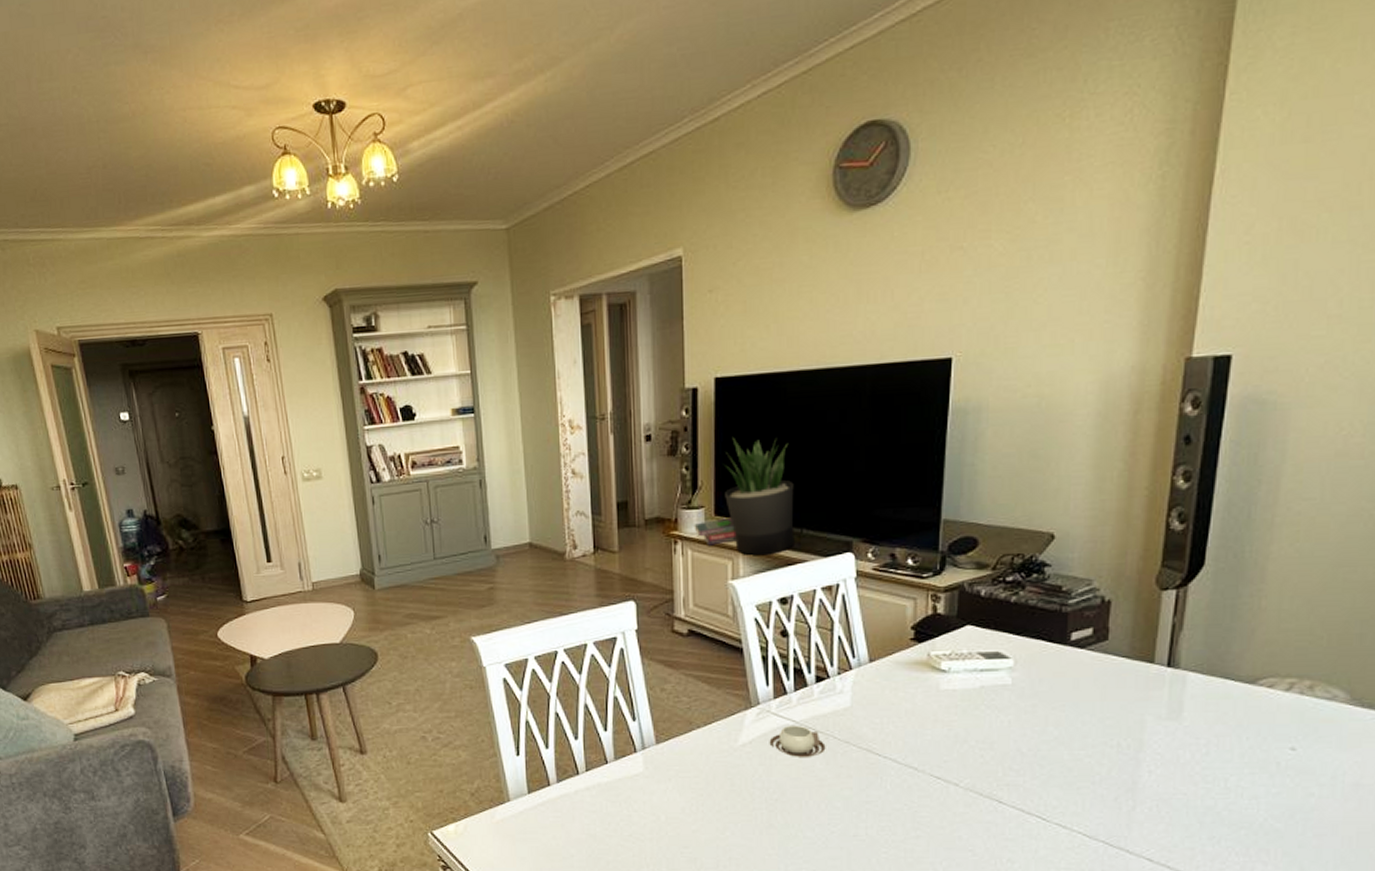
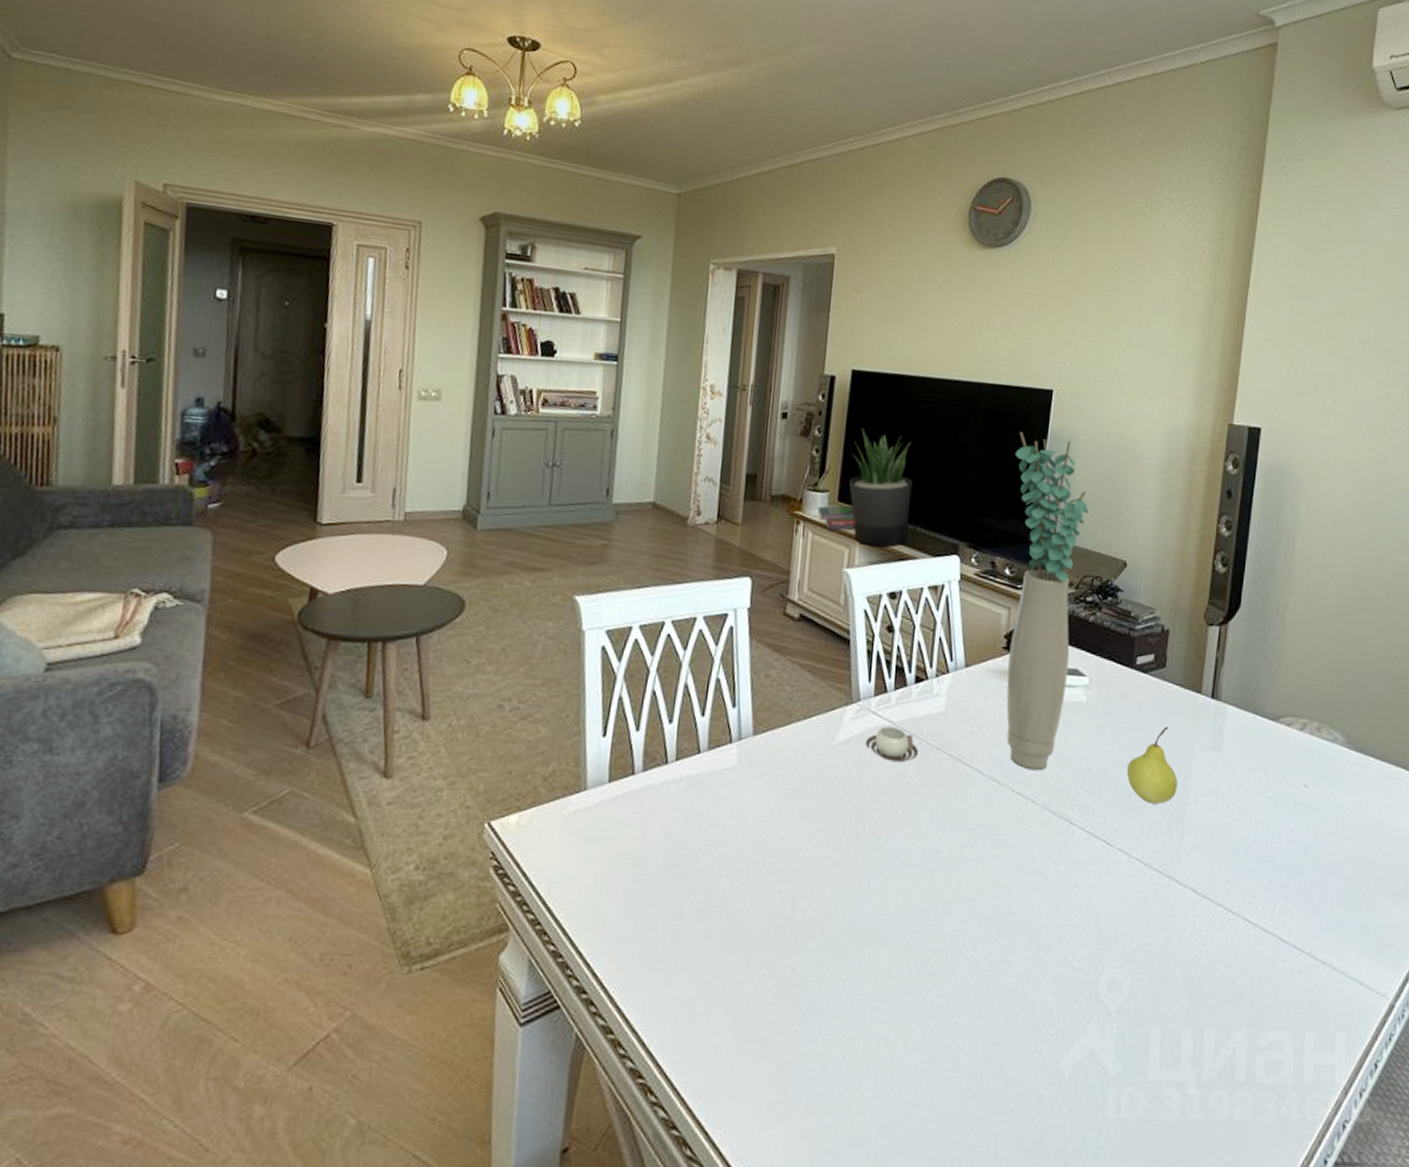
vase: none [910,411,1005,755] -> present [1006,432,1089,771]
fruit: none [1064,700,1126,778] -> present [1127,726,1177,804]

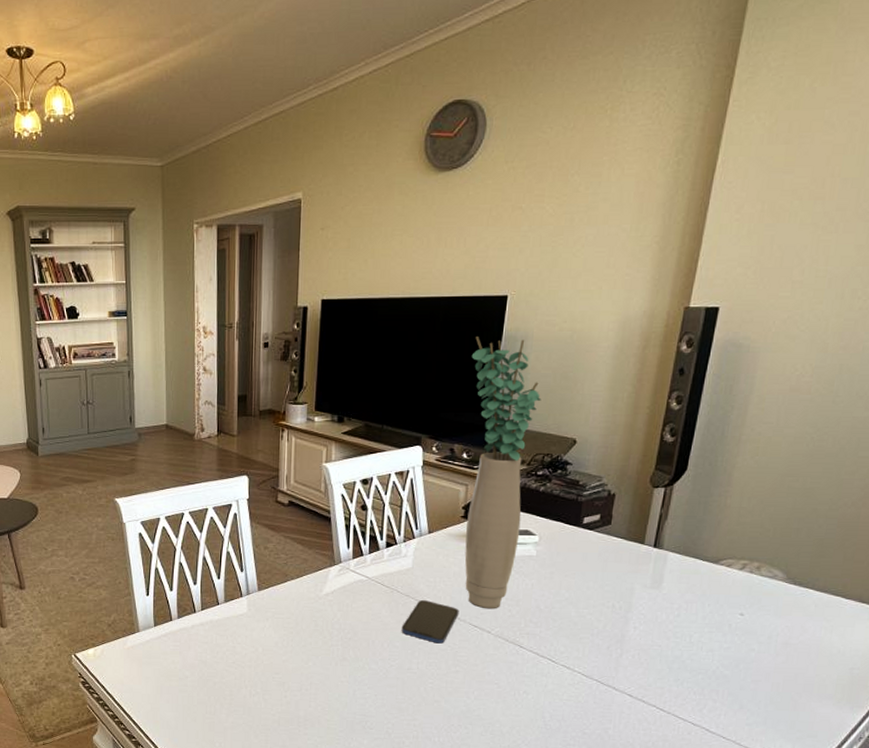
books: present [817,505,856,531] -> none [298,413,331,435]
planter: present [849,427,913,548] -> none [324,348,379,445]
cup: present [865,725,919,762] -> none [347,580,391,606]
smartphone: none [930,756,1000,816] -> present [401,600,459,644]
fruit: present [1127,726,1177,804] -> none [572,571,618,632]

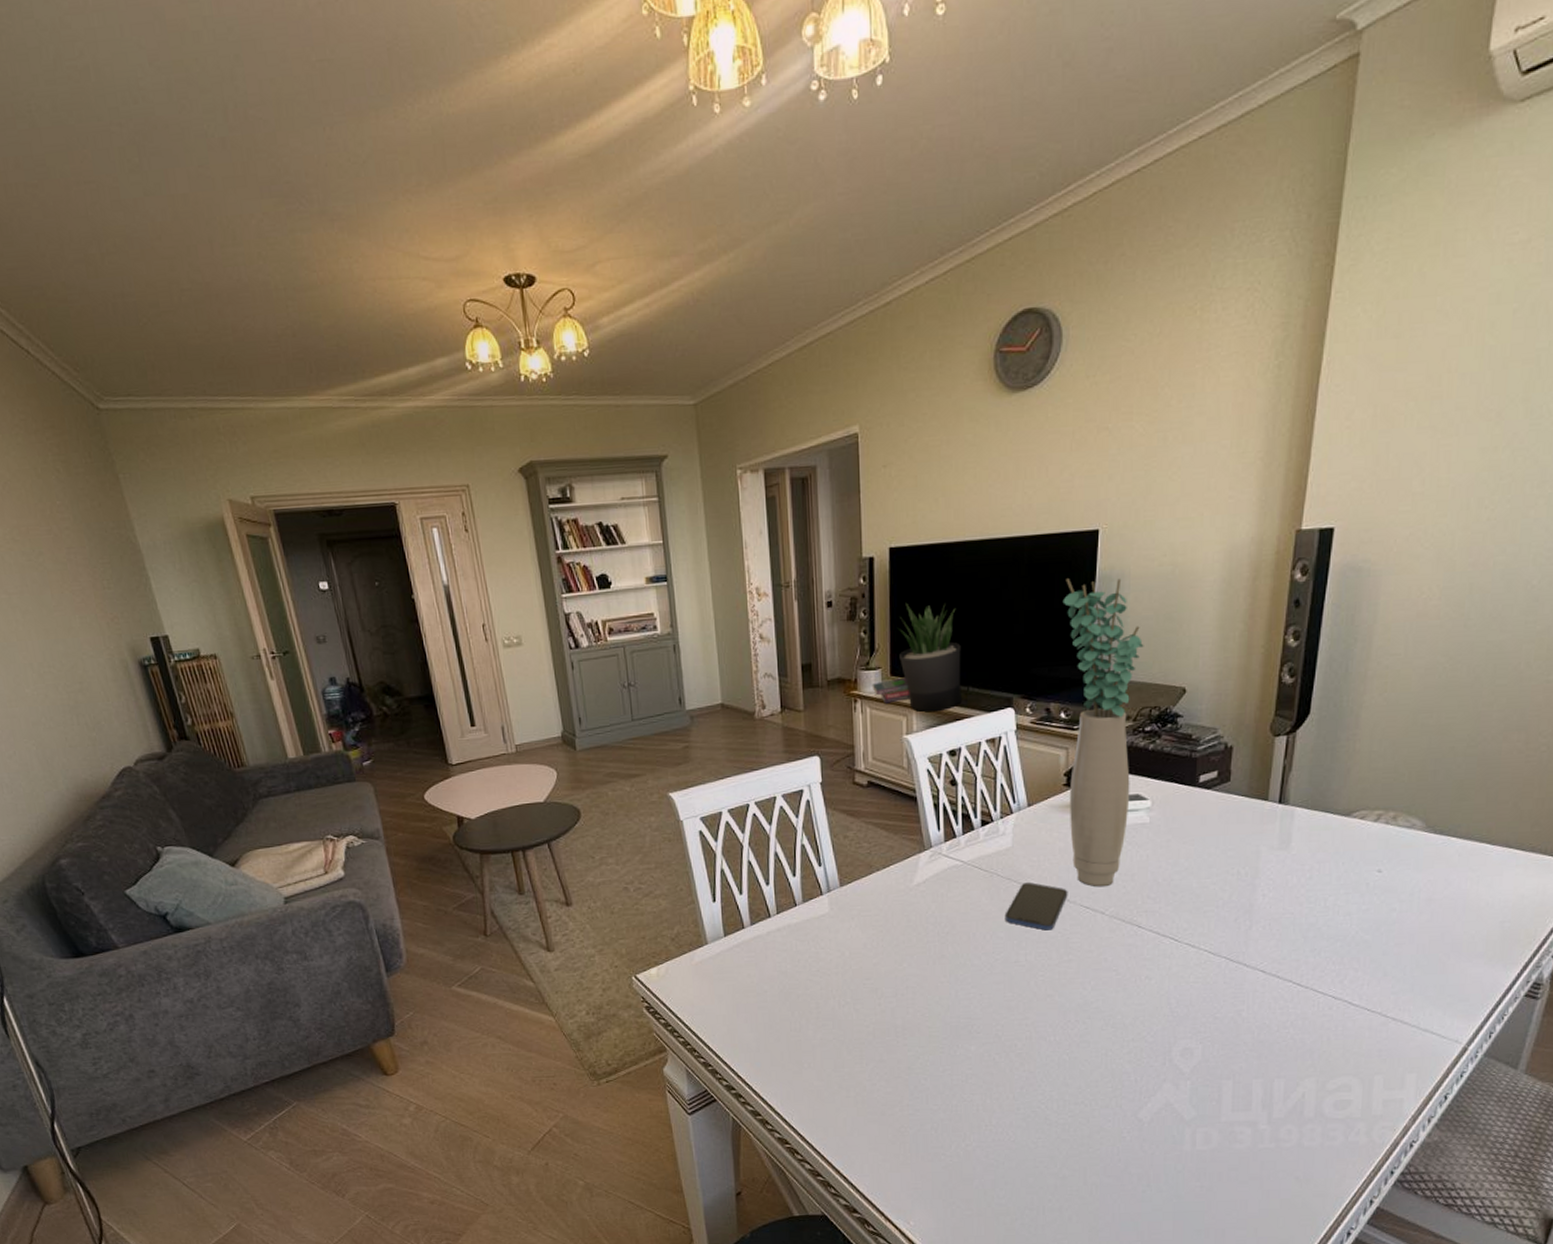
books: none [298,413,331,435] -> present [872,677,910,704]
planter: none [324,348,379,445] -> present [897,602,962,713]

